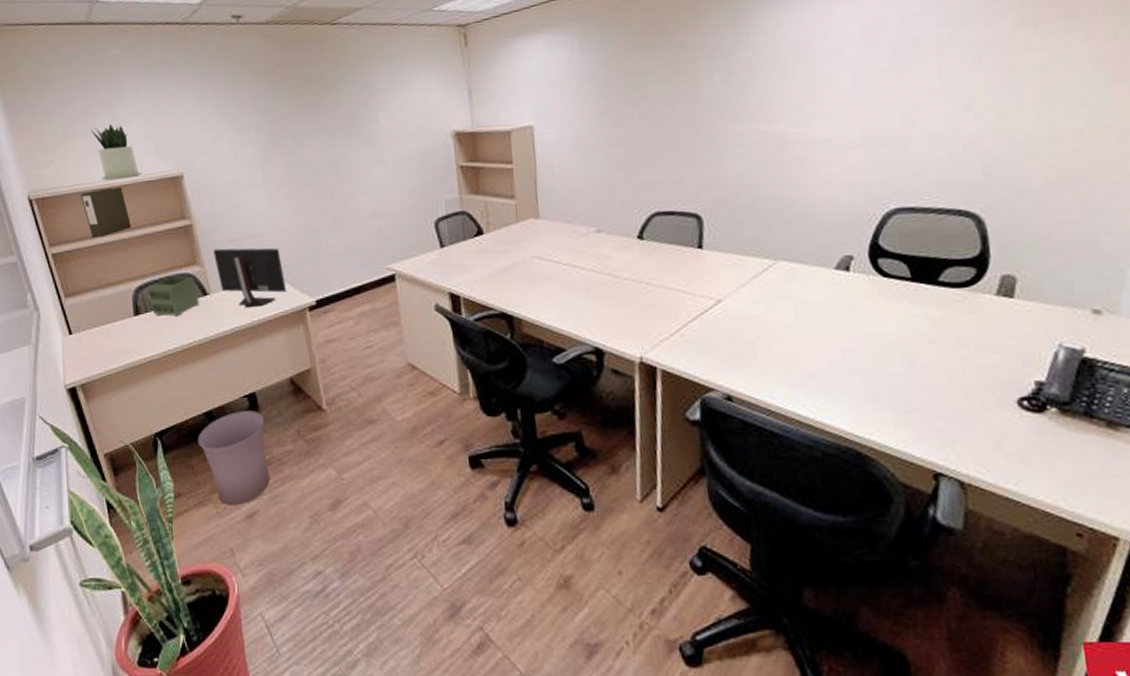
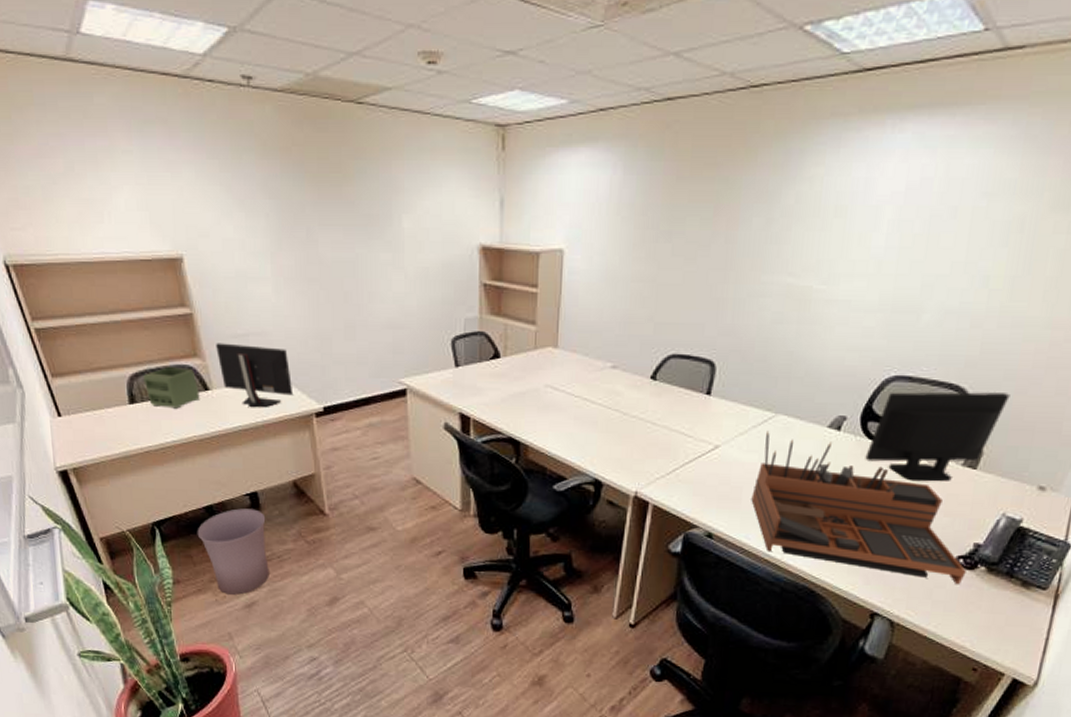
binder: present [80,186,131,237] -> none [65,262,124,316]
planter: present [90,124,142,181] -> none [74,188,136,254]
desk organizer: none [767,279,1035,432] -> present [751,431,966,585]
computer monitor: none [883,213,1030,318] -> present [865,392,1010,482]

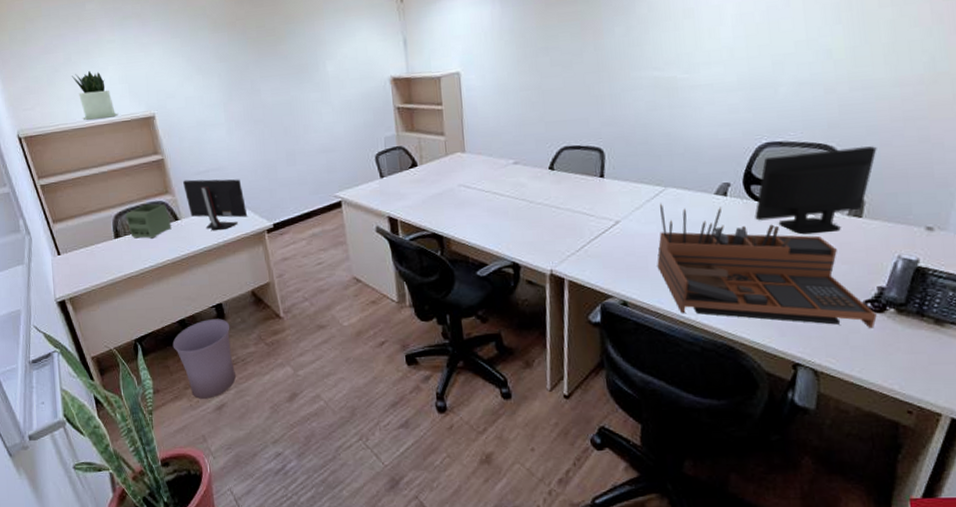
planter: none [74,188,136,254] -> present [71,71,119,121]

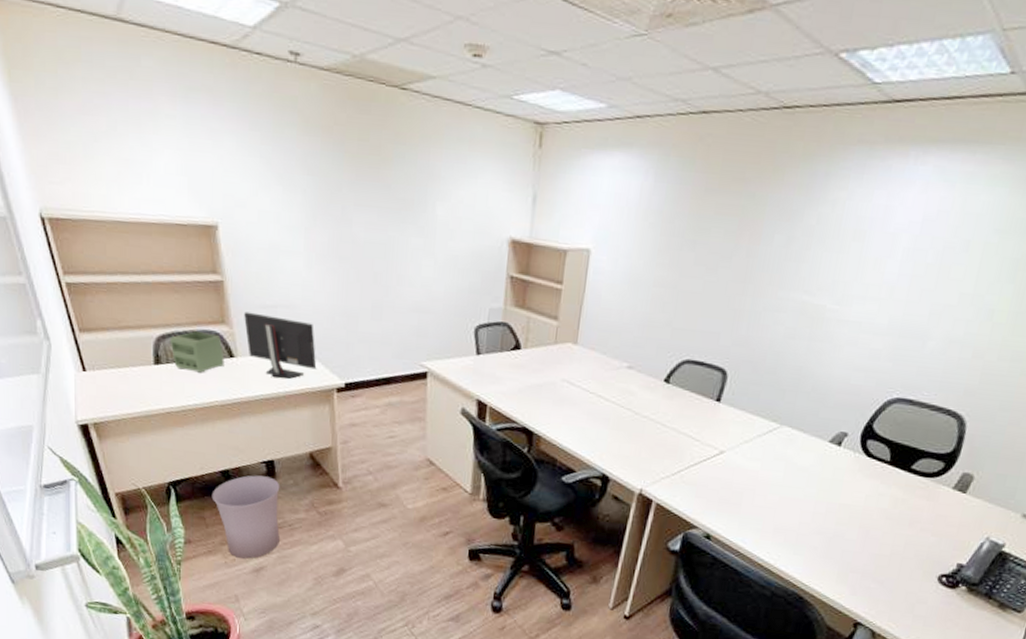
planter: present [71,71,119,121] -> none [114,150,173,217]
desk organizer: present [657,203,877,329] -> none [750,440,948,602]
computer monitor: present [755,146,877,235] -> none [862,413,1004,503]

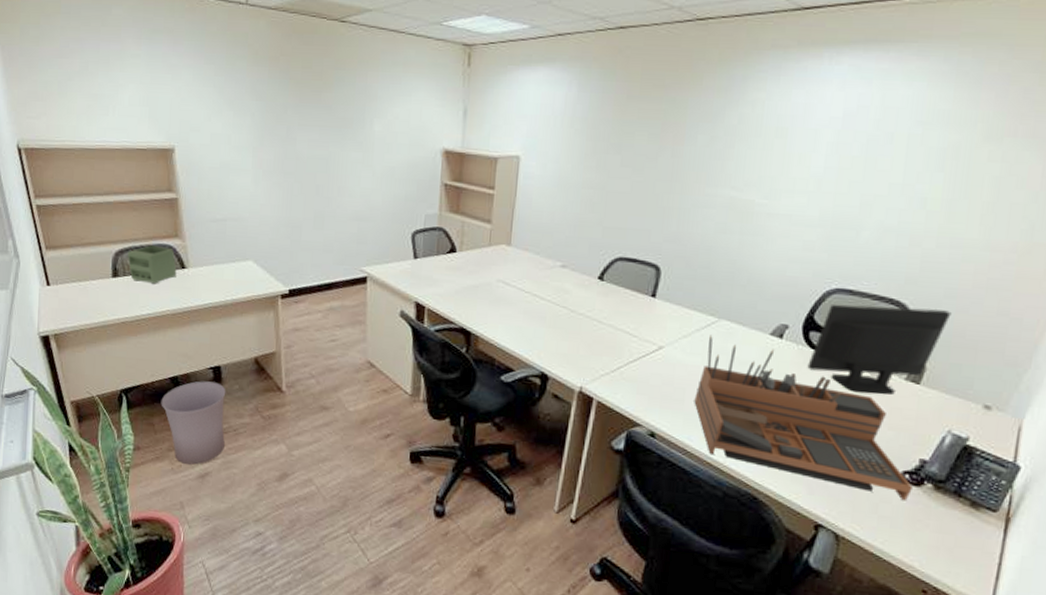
computer monitor: present [244,311,317,379] -> none [196,226,263,287]
desk organizer: none [750,440,948,602] -> present [694,335,913,501]
computer monitor: none [862,413,1004,503] -> present [807,304,952,395]

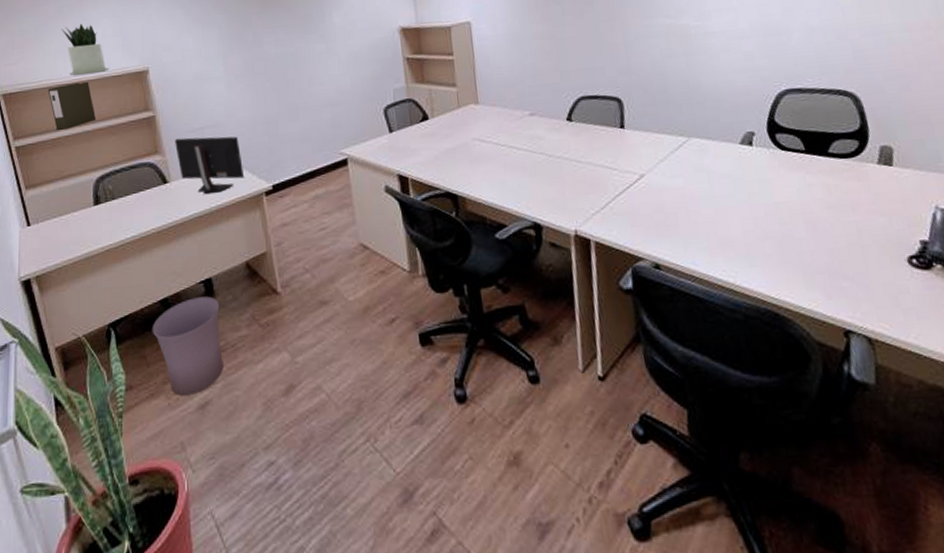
binder: none [70,149,118,196] -> present [47,81,96,130]
planter: none [85,86,134,143] -> present [61,24,109,76]
desk organizer: present [127,245,177,284] -> none [108,165,159,205]
computer monitor: none [196,226,263,287] -> present [175,136,245,195]
desk organizer: present [694,335,913,501] -> none [684,154,925,288]
computer monitor: present [807,304,952,395] -> none [783,91,897,186]

